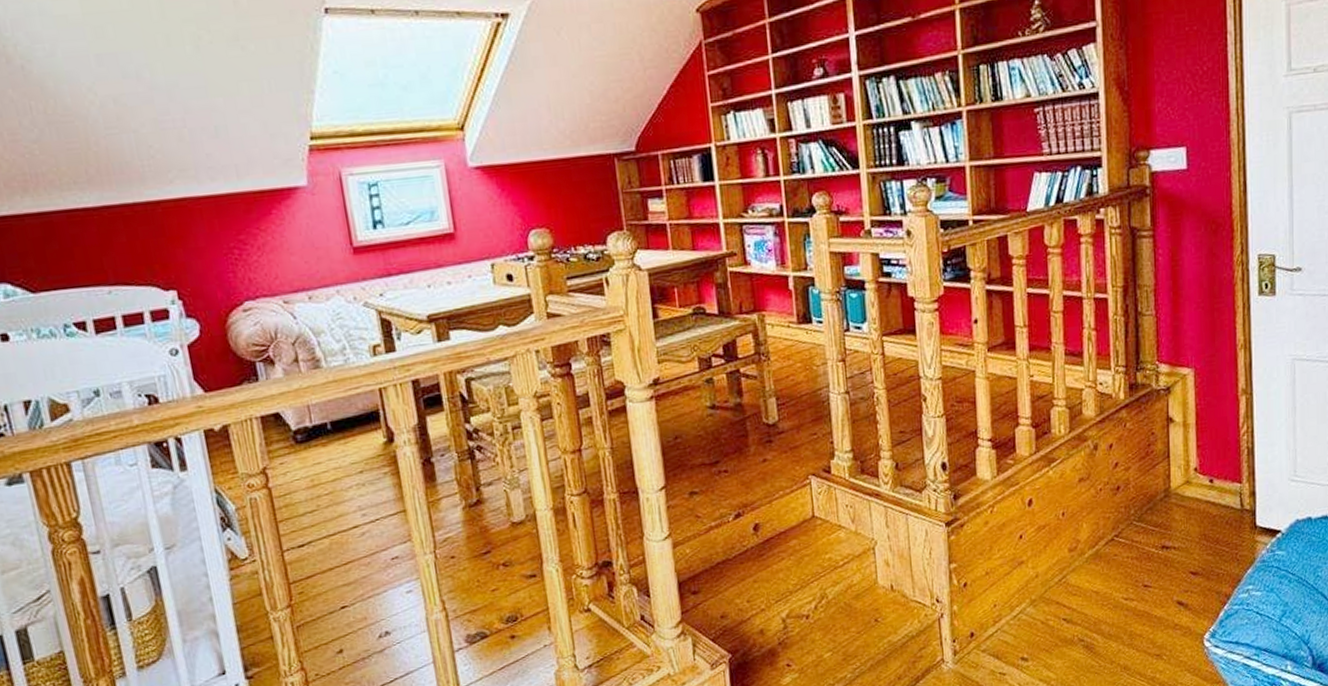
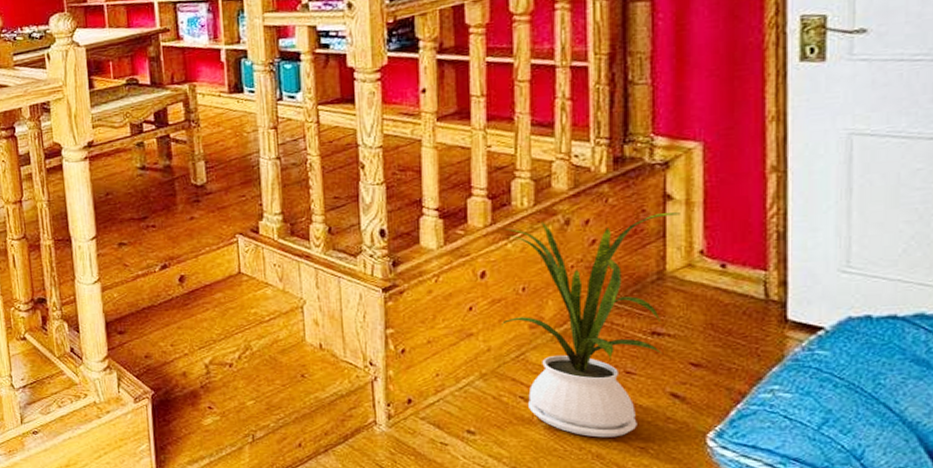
house plant: none [1046,434,1180,651] -> present [502,212,680,438]

